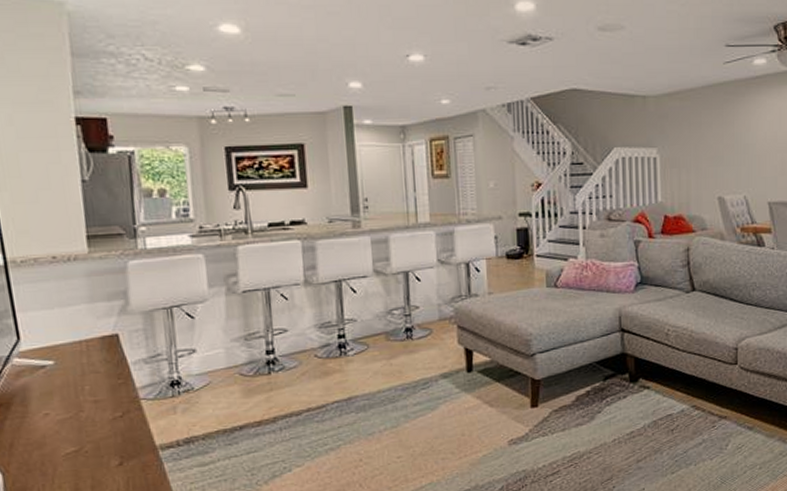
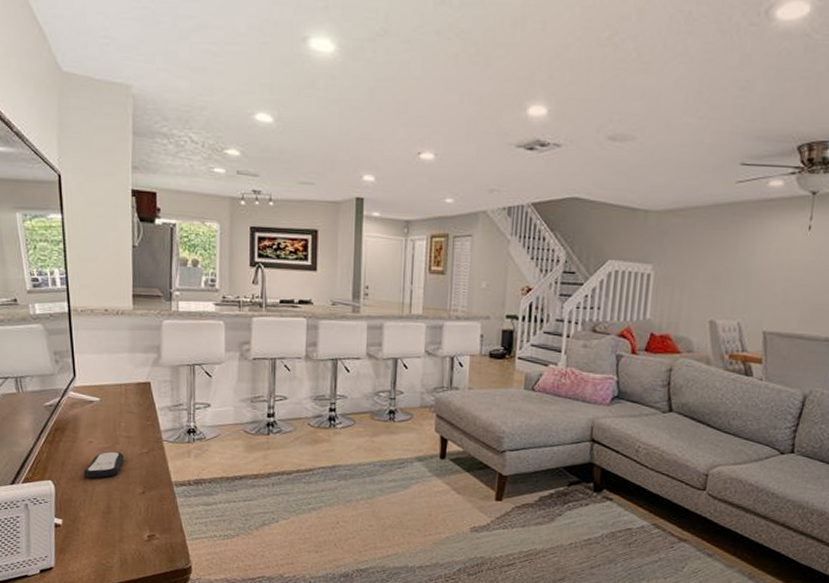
remote control: none [39,420,93,459] -> present [83,451,125,479]

